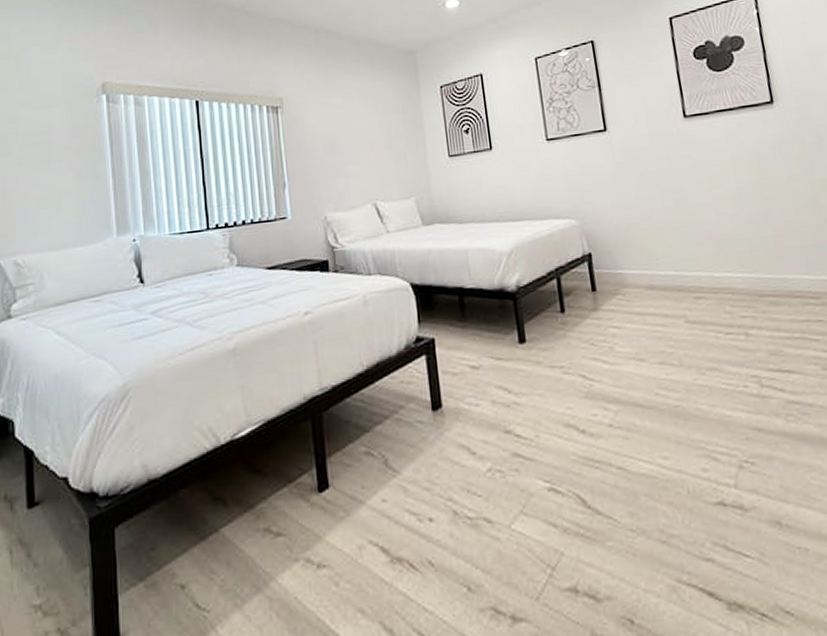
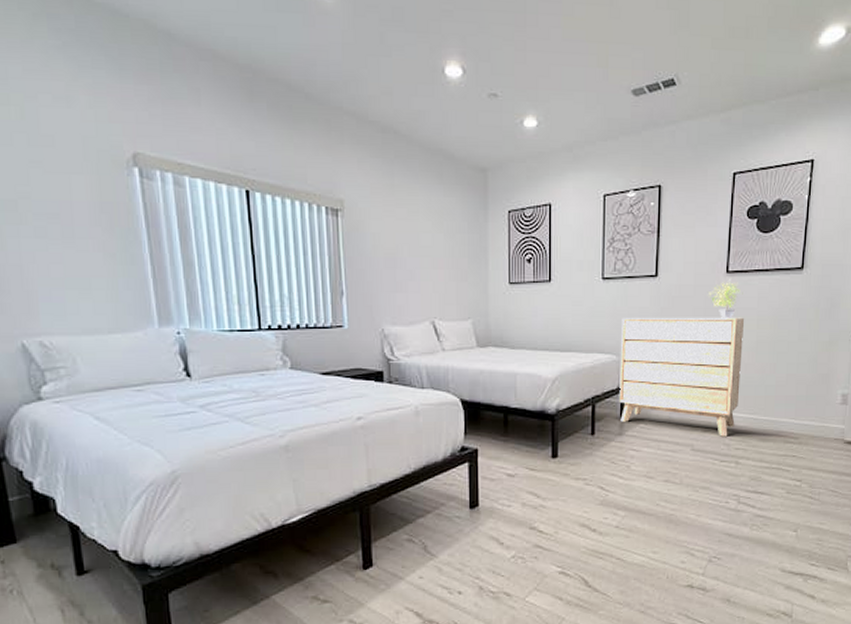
dresser: none [575,163,734,303] -> present [619,317,745,437]
potted plant: none [668,122,709,167] -> present [708,278,743,319]

